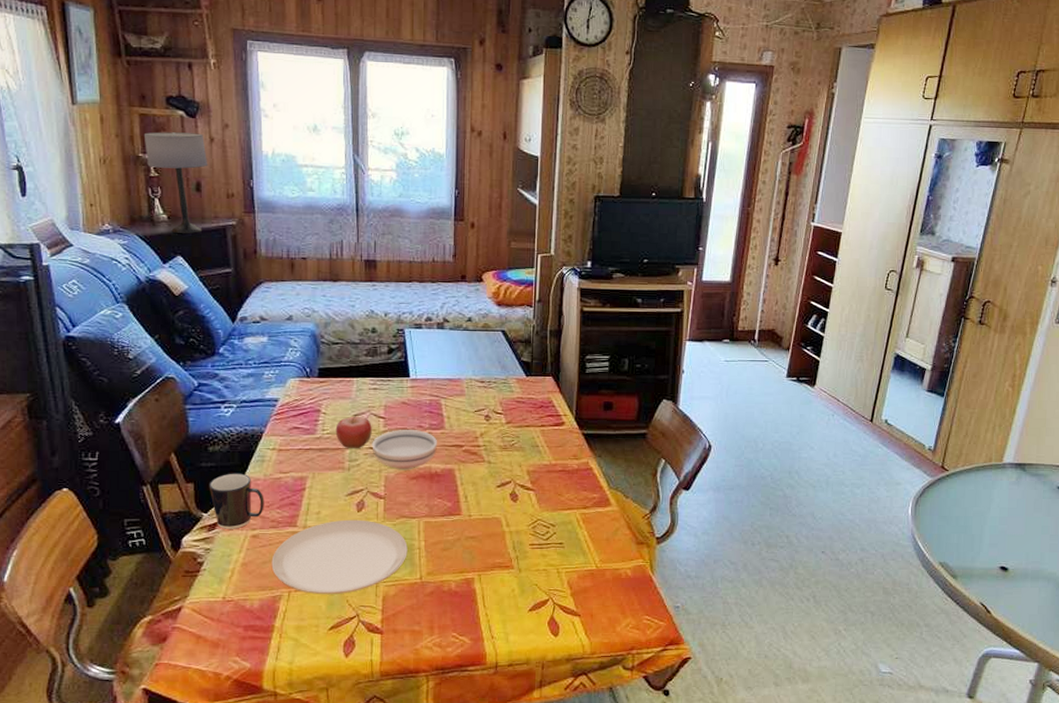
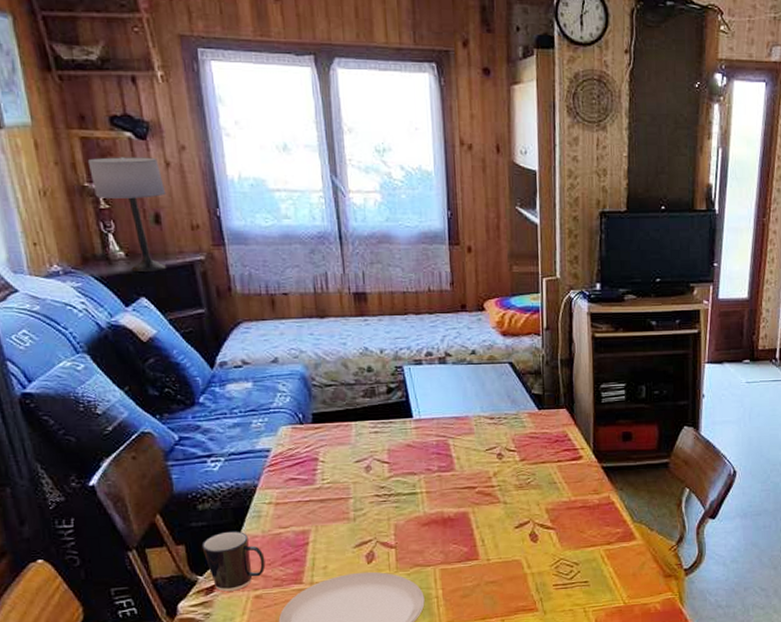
fruit: present [335,415,372,448] -> none [336,461,377,497]
bowl: present [372,430,437,470] -> none [377,473,448,517]

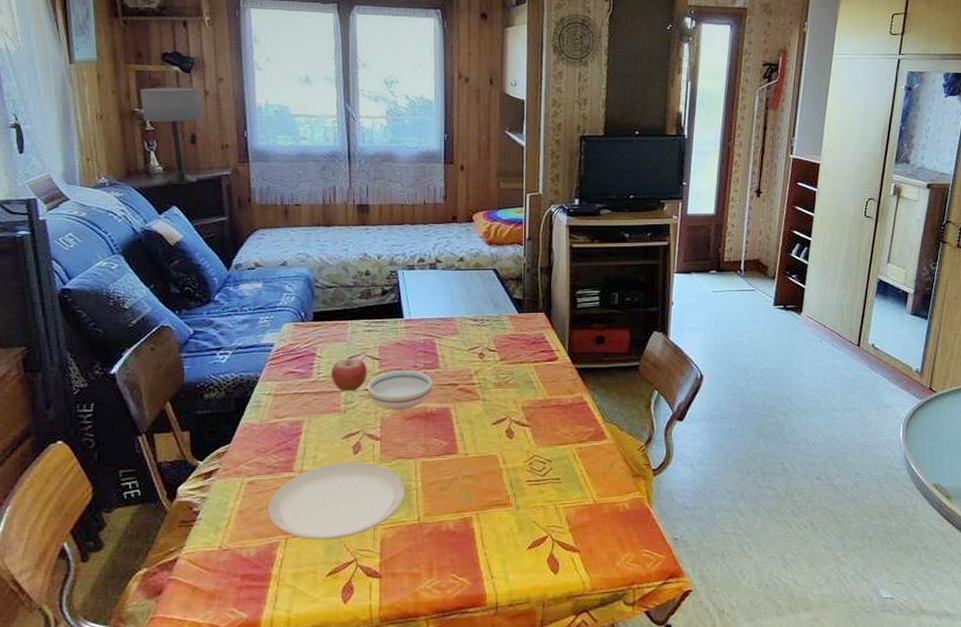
mug: present [201,531,266,592] -> none [204,419,261,477]
fruit: none [336,461,377,497] -> present [331,357,367,391]
bowl: none [377,473,448,517] -> present [367,370,432,411]

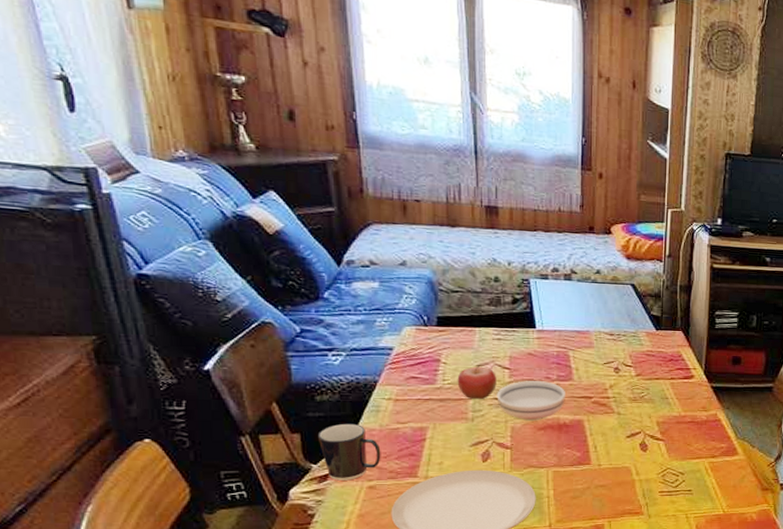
table lamp: present [139,87,203,185] -> none [221,49,302,168]
mug: none [204,419,261,477] -> present [317,423,381,481]

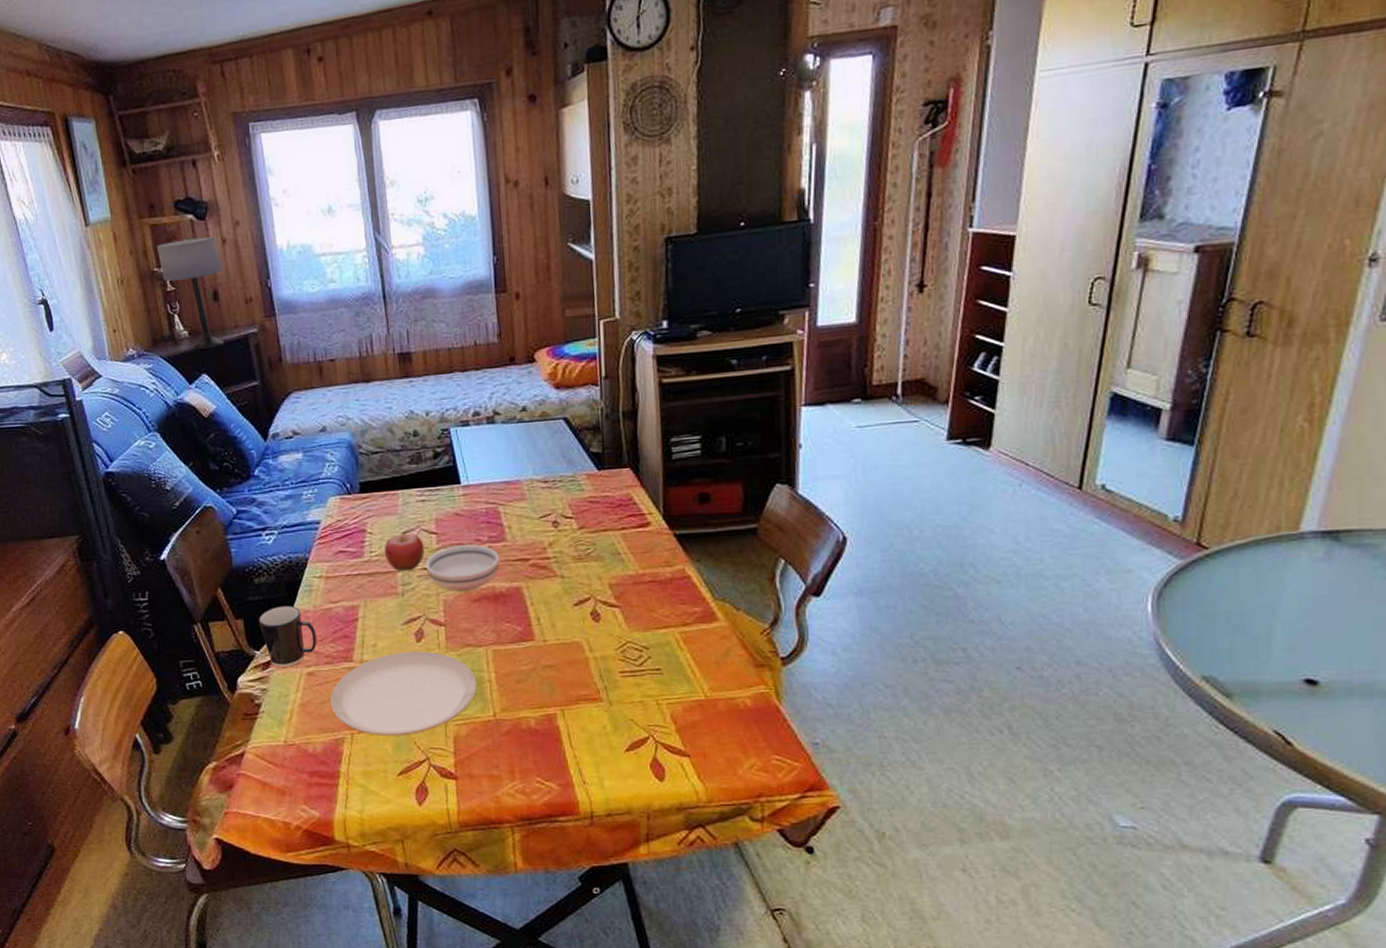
table lamp: none [221,49,302,168] -> present [156,236,225,351]

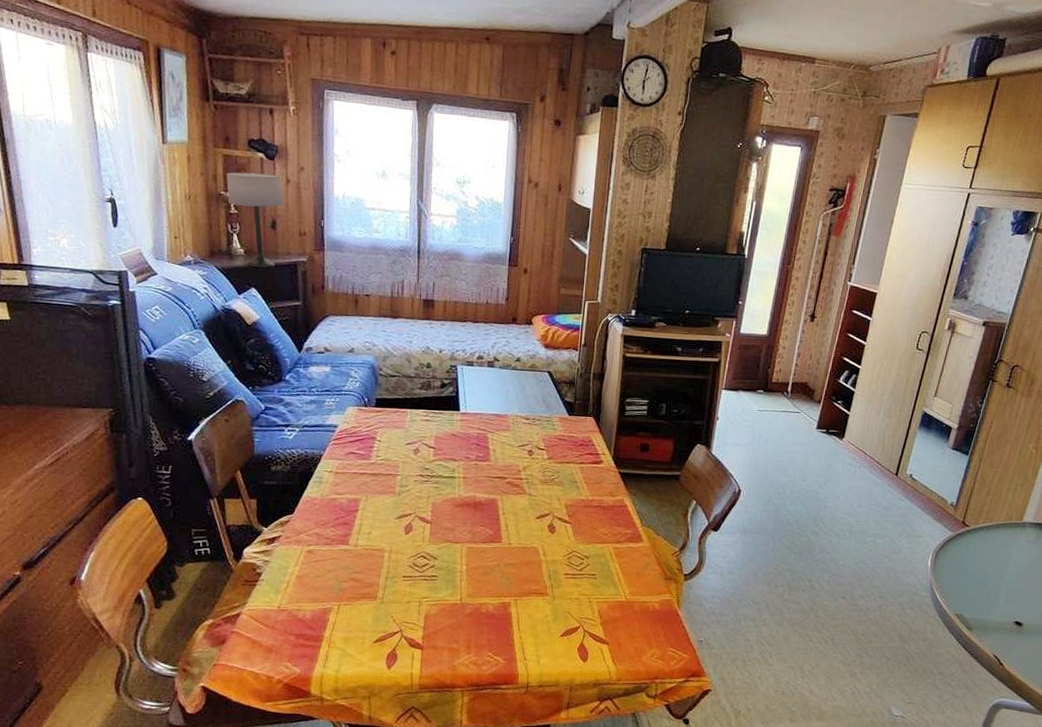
mug: present [258,605,317,667] -> none [270,492,320,544]
plate: present [330,651,477,737] -> none [324,541,450,611]
fruit: present [384,532,425,571] -> none [388,443,423,475]
bowl: present [425,544,500,592] -> none [421,460,483,498]

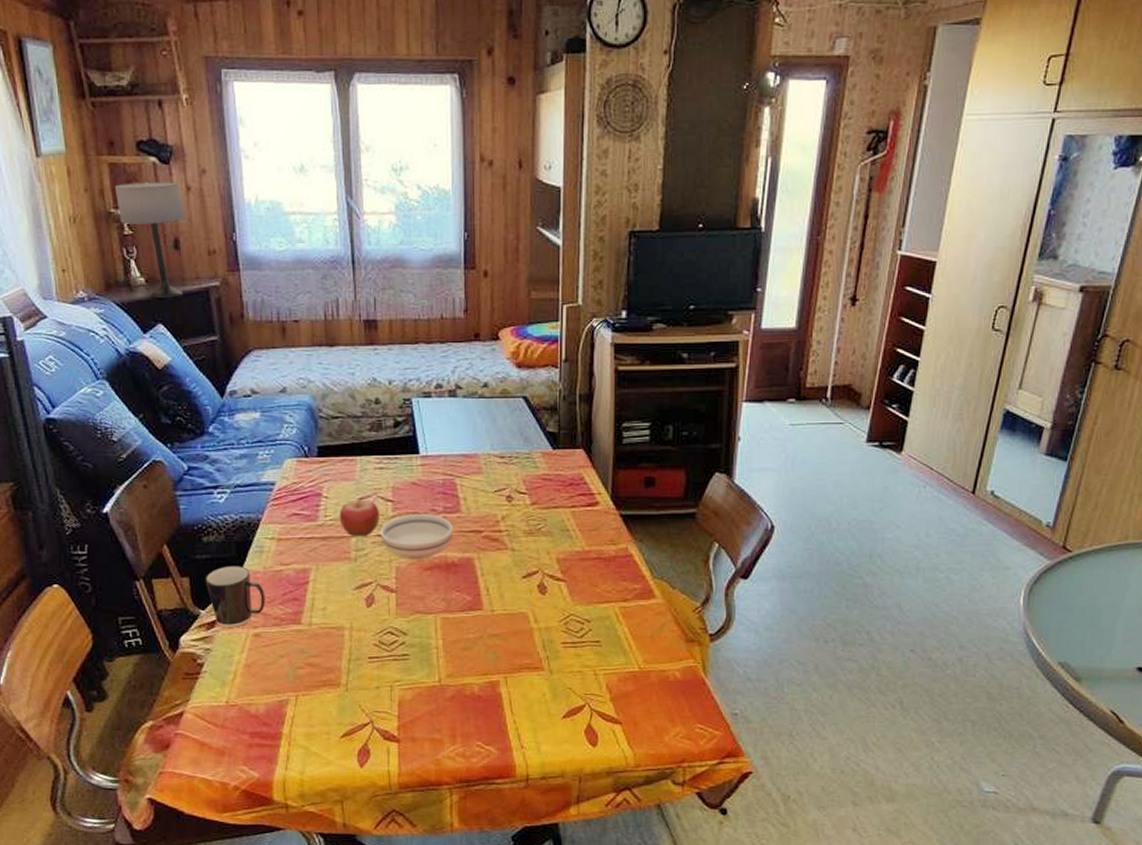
mug: none [270,492,320,544] -> present [205,565,266,627]
fruit: none [388,443,423,475] -> present [339,498,380,536]
bowl: none [421,460,483,498] -> present [380,514,453,560]

